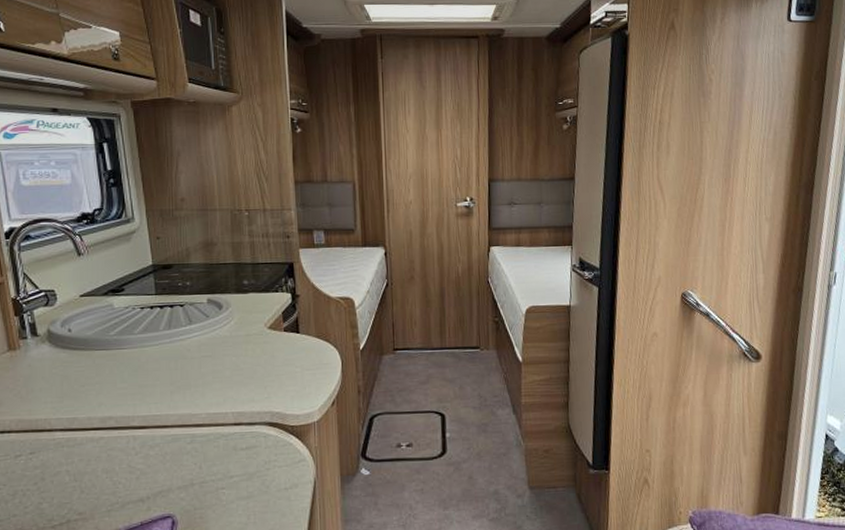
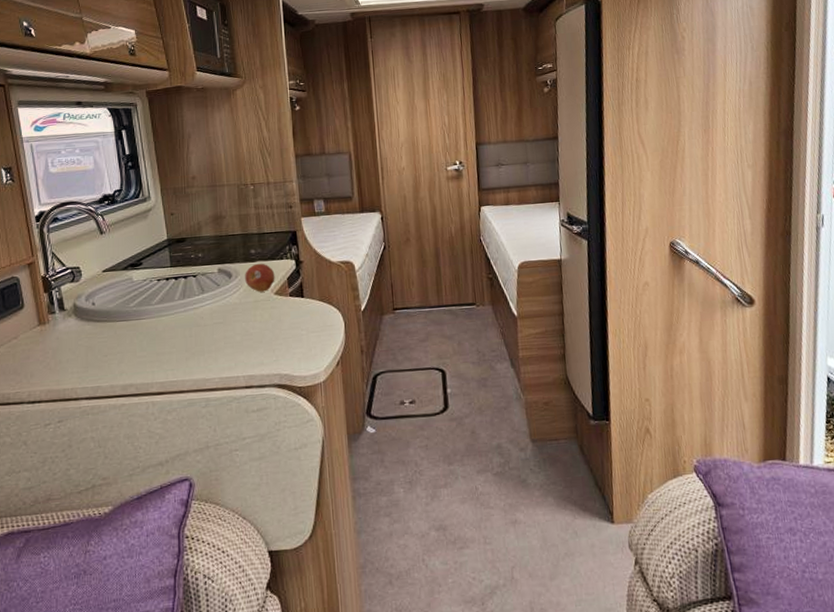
fruit: none [236,295,269,326] -> present [245,263,275,292]

